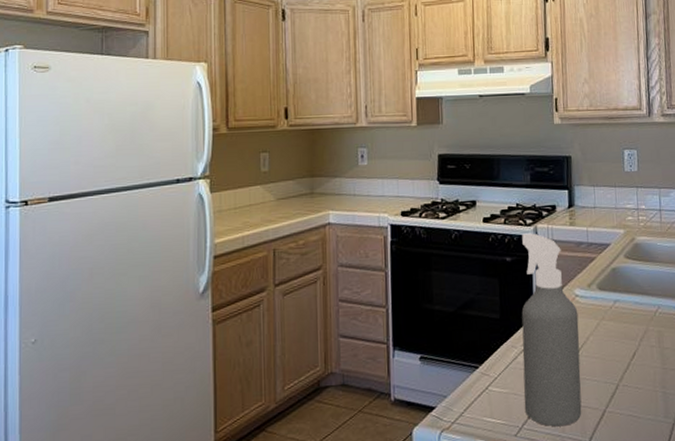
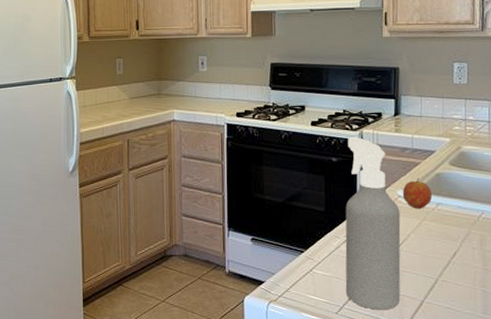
fruit: none [579,274,610,309] -> present [402,178,433,209]

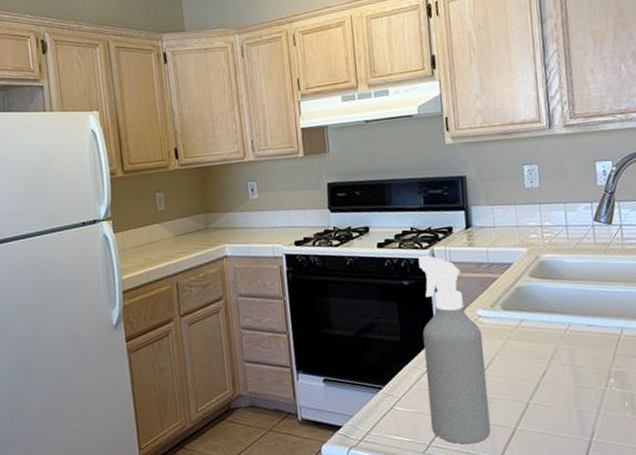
fruit: present [402,178,433,209] -> none [482,294,515,329]

